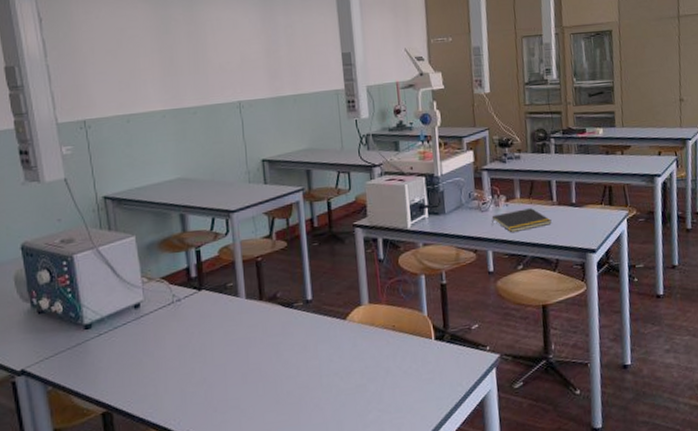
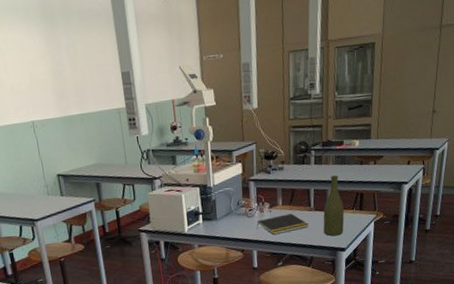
bottle: none [568,166,593,235] -> present [323,175,344,236]

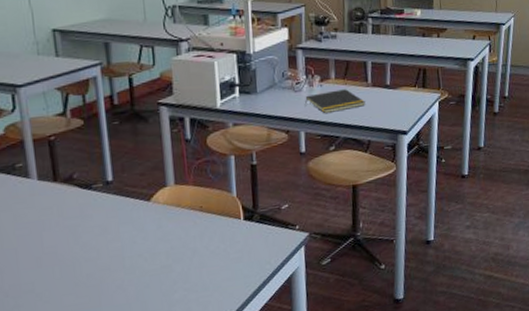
bottle: present [323,175,344,236] -> none [382,47,406,117]

